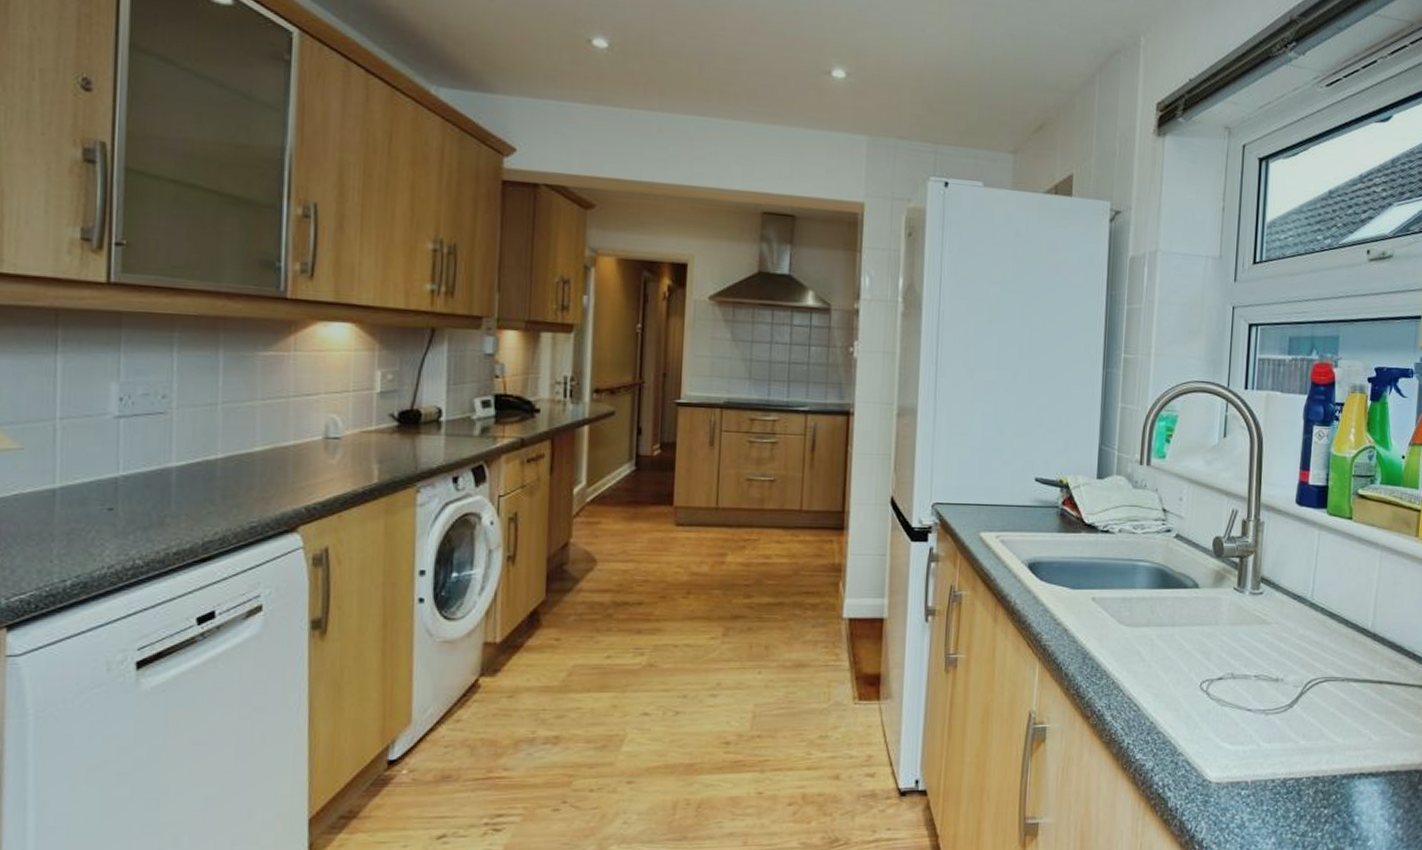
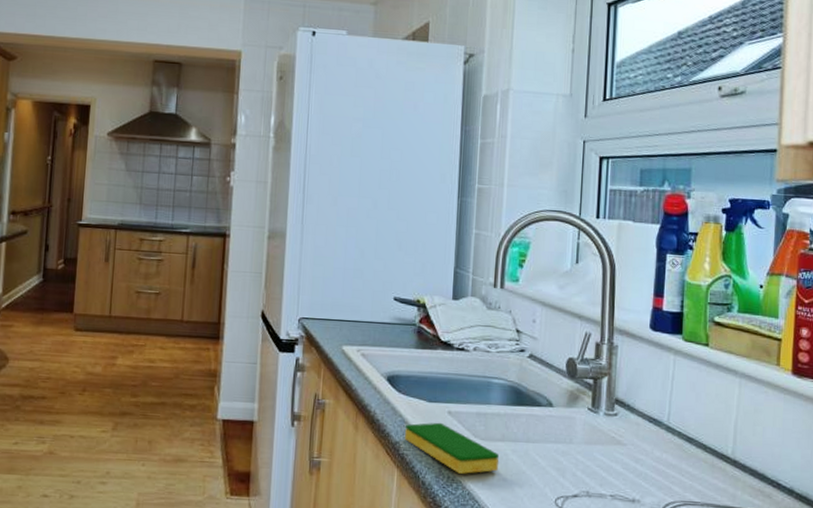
dish sponge: none [1047,610,1144,663] -> present [405,422,499,474]

